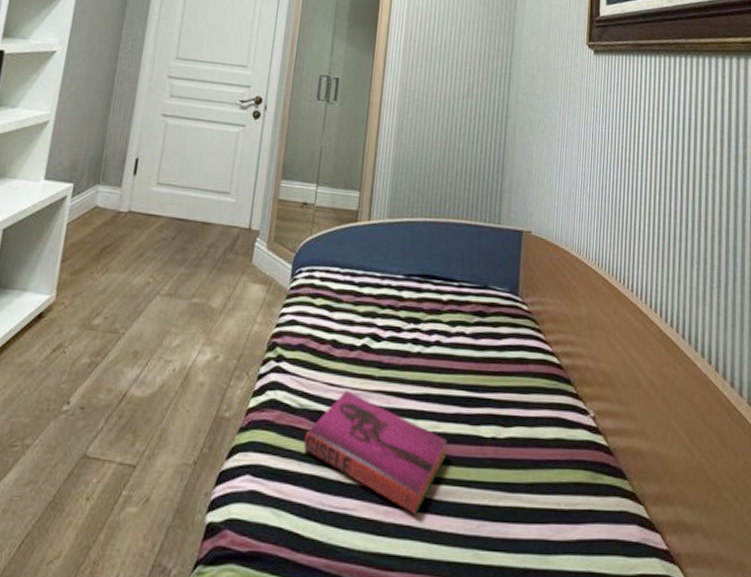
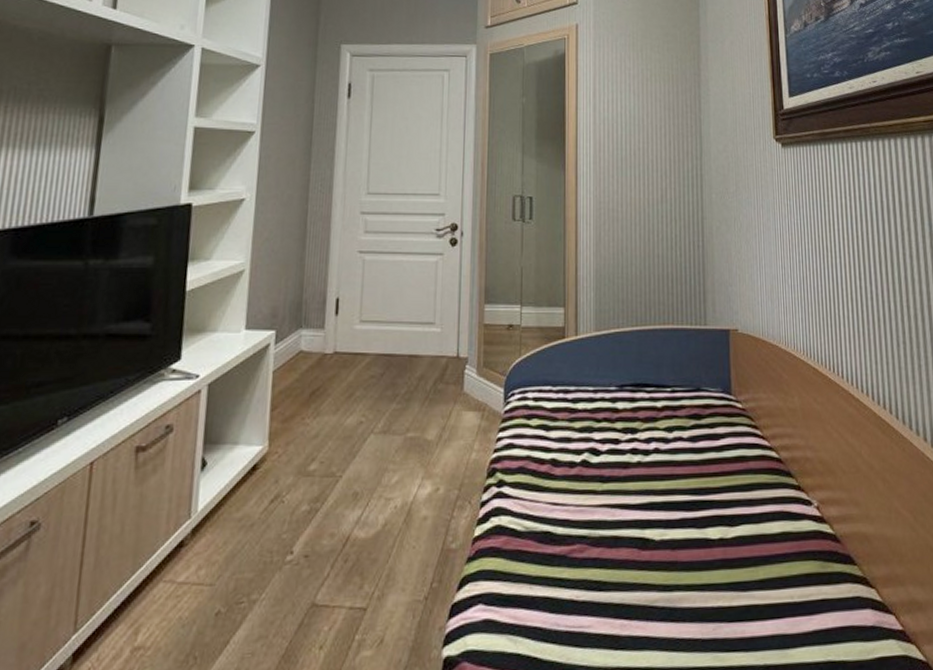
hardback book: present [303,390,448,516] -> none [533,508,676,626]

